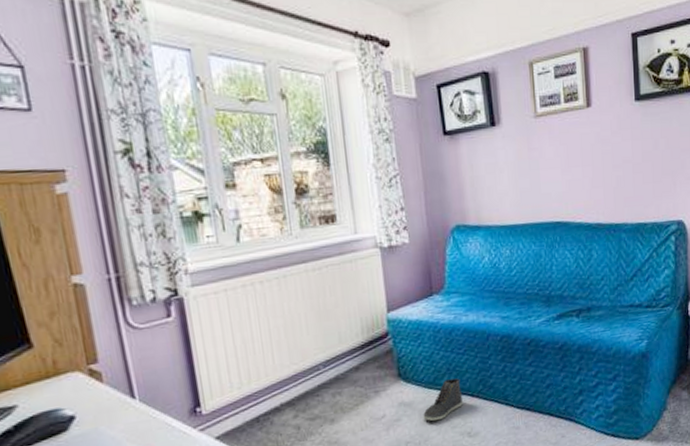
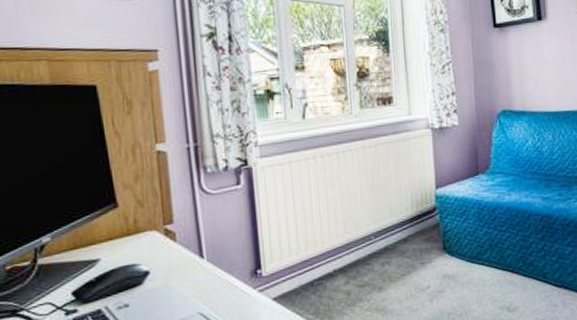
sneaker: present [423,378,464,422] -> none [465,254,504,295]

